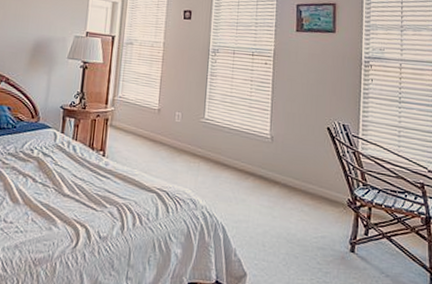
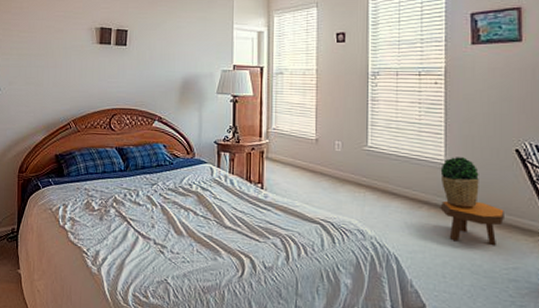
footstool: none [263,172,316,215] -> present [440,200,504,245]
potted plant: none [265,132,297,180] -> present [440,157,479,208]

